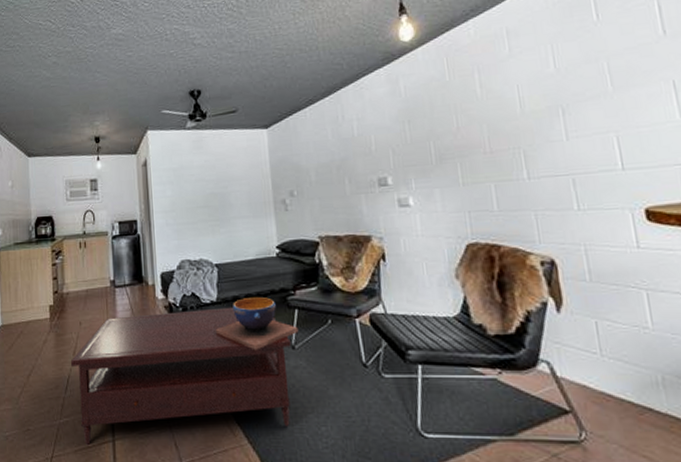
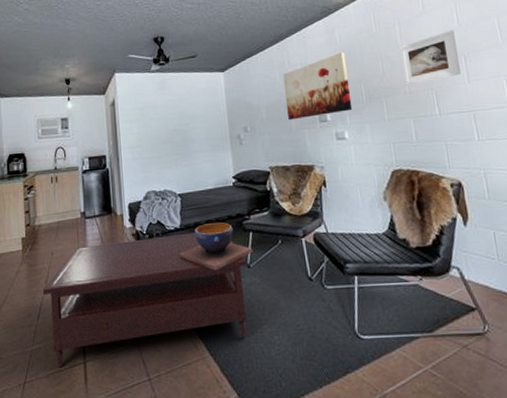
wall art: none [335,104,419,184] -> present [282,51,353,121]
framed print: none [478,76,557,144] -> present [399,30,461,86]

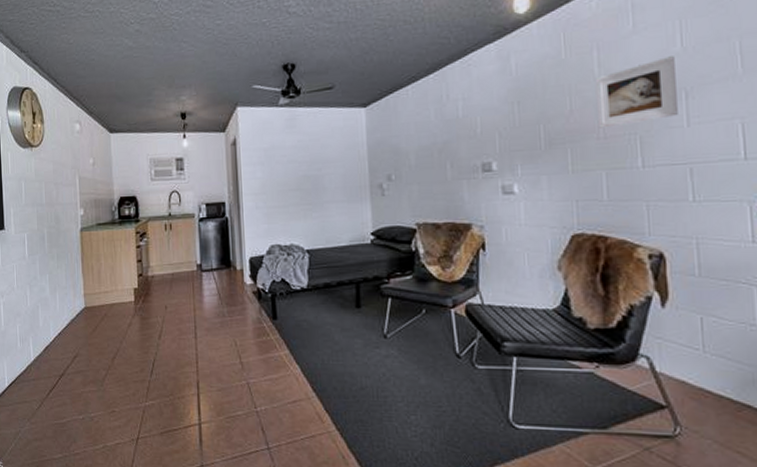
coffee table: present [42,232,247,370] -> none [155,294,383,429]
decorative bowl: present [179,222,253,271] -> none [305,285,391,339]
wall art: present [282,51,353,121] -> none [439,83,526,169]

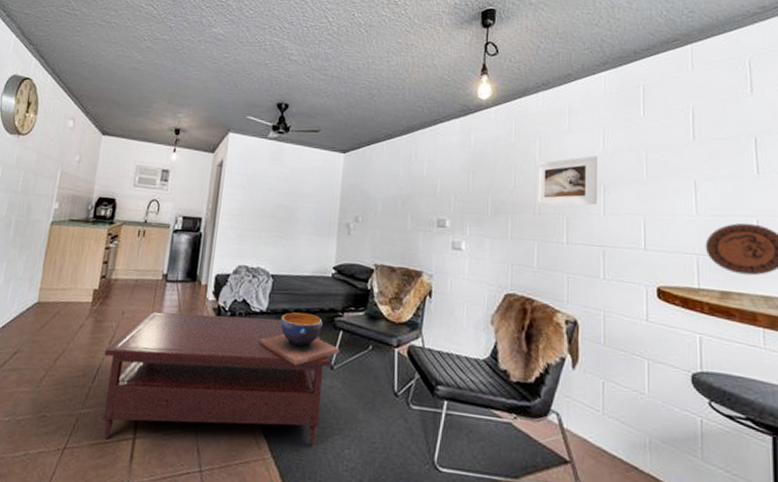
coffee table: none [155,294,383,429] -> present [103,311,331,445]
decorative bowl: none [305,285,391,339] -> present [259,312,340,366]

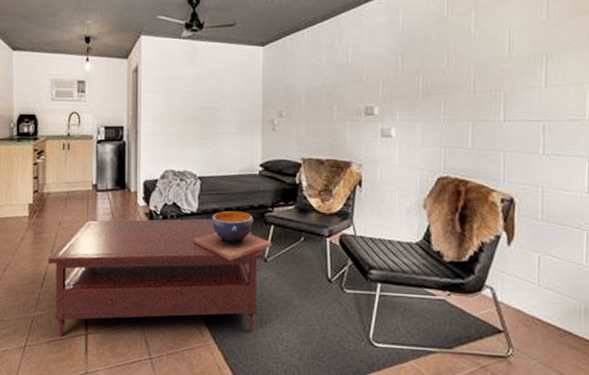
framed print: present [534,156,597,206] -> none [469,23,540,83]

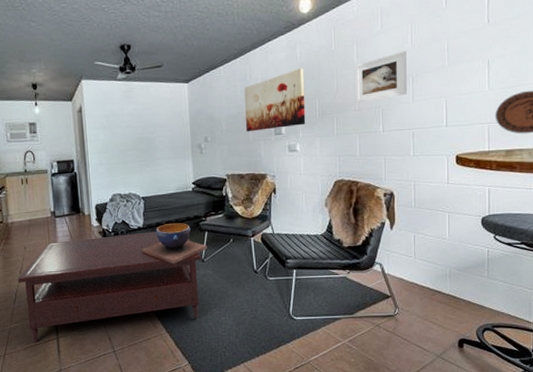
wall art: none [329,36,407,110] -> present [244,67,306,132]
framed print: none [469,23,540,83] -> present [354,51,407,103]

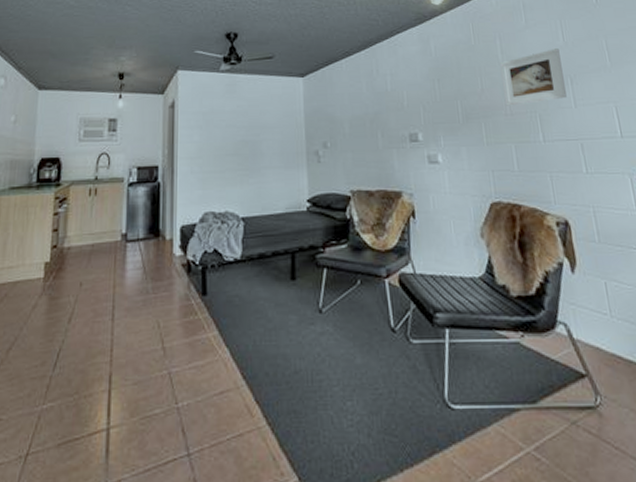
coffee table: present [17,231,201,344] -> none [63,266,318,438]
decorative bowl: present [141,223,208,264] -> none [237,255,327,315]
wall art: present [244,67,306,132] -> none [370,63,448,138]

